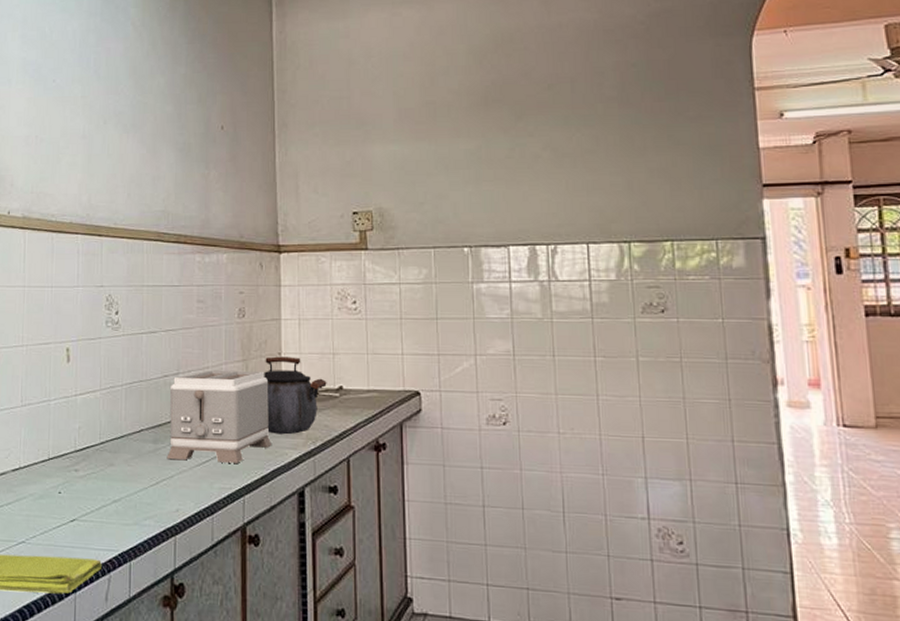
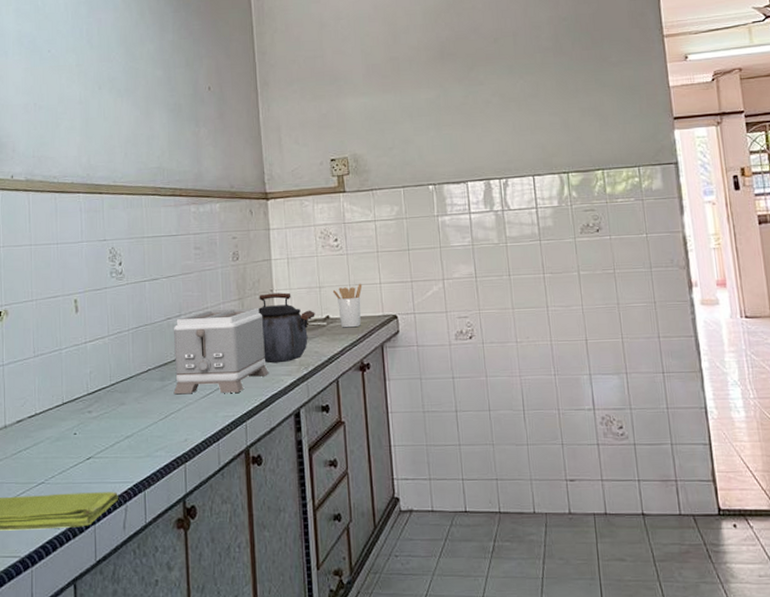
utensil holder: none [347,352,382,402] -> present [332,283,363,328]

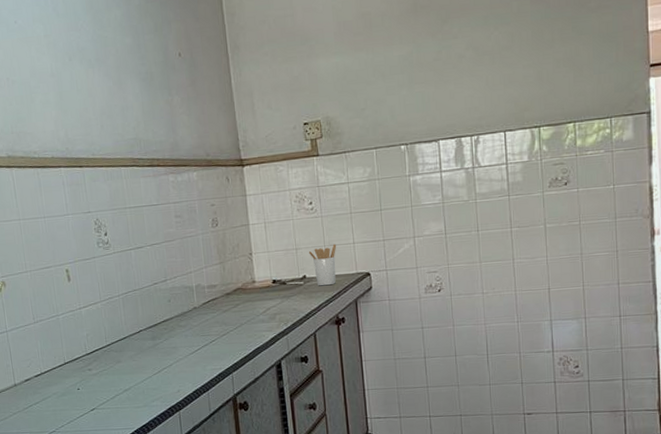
toaster: present [173,307,269,395] -> none [160,270,252,352]
kettle: present [258,292,315,364] -> none [239,255,293,321]

